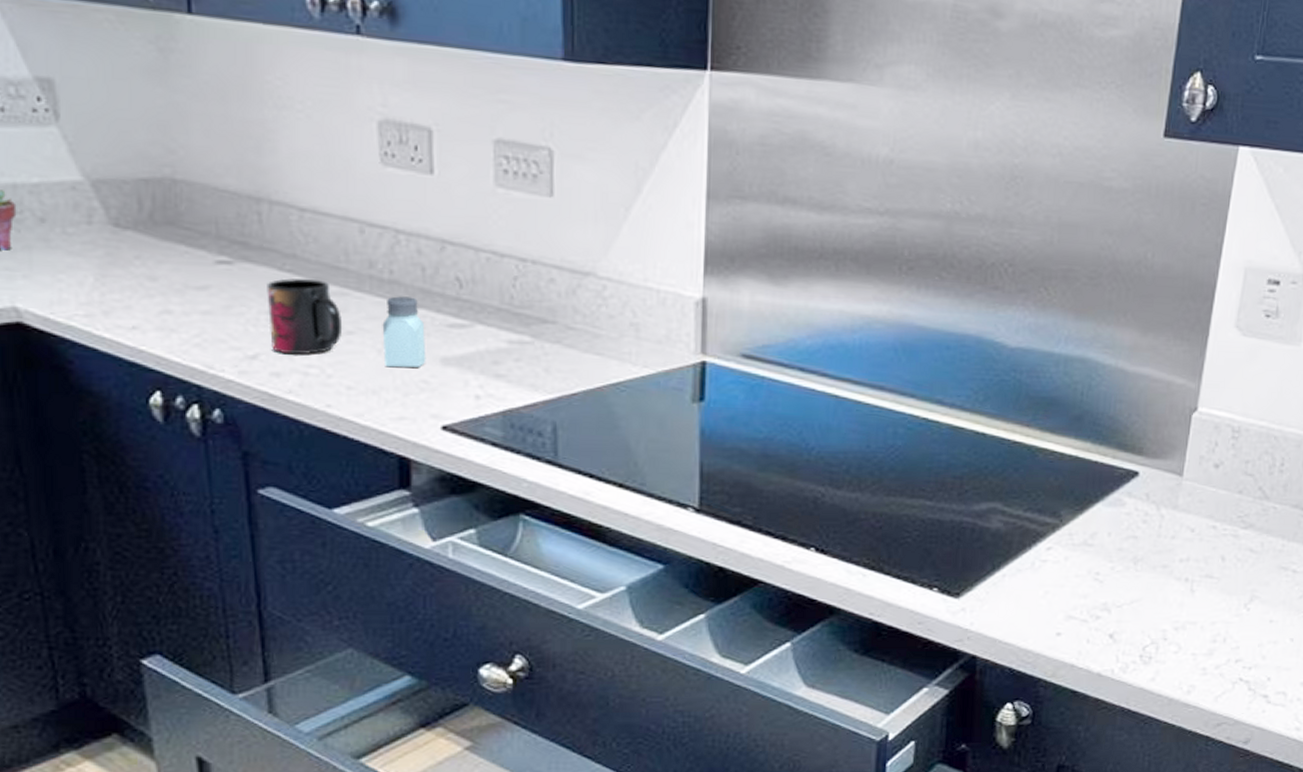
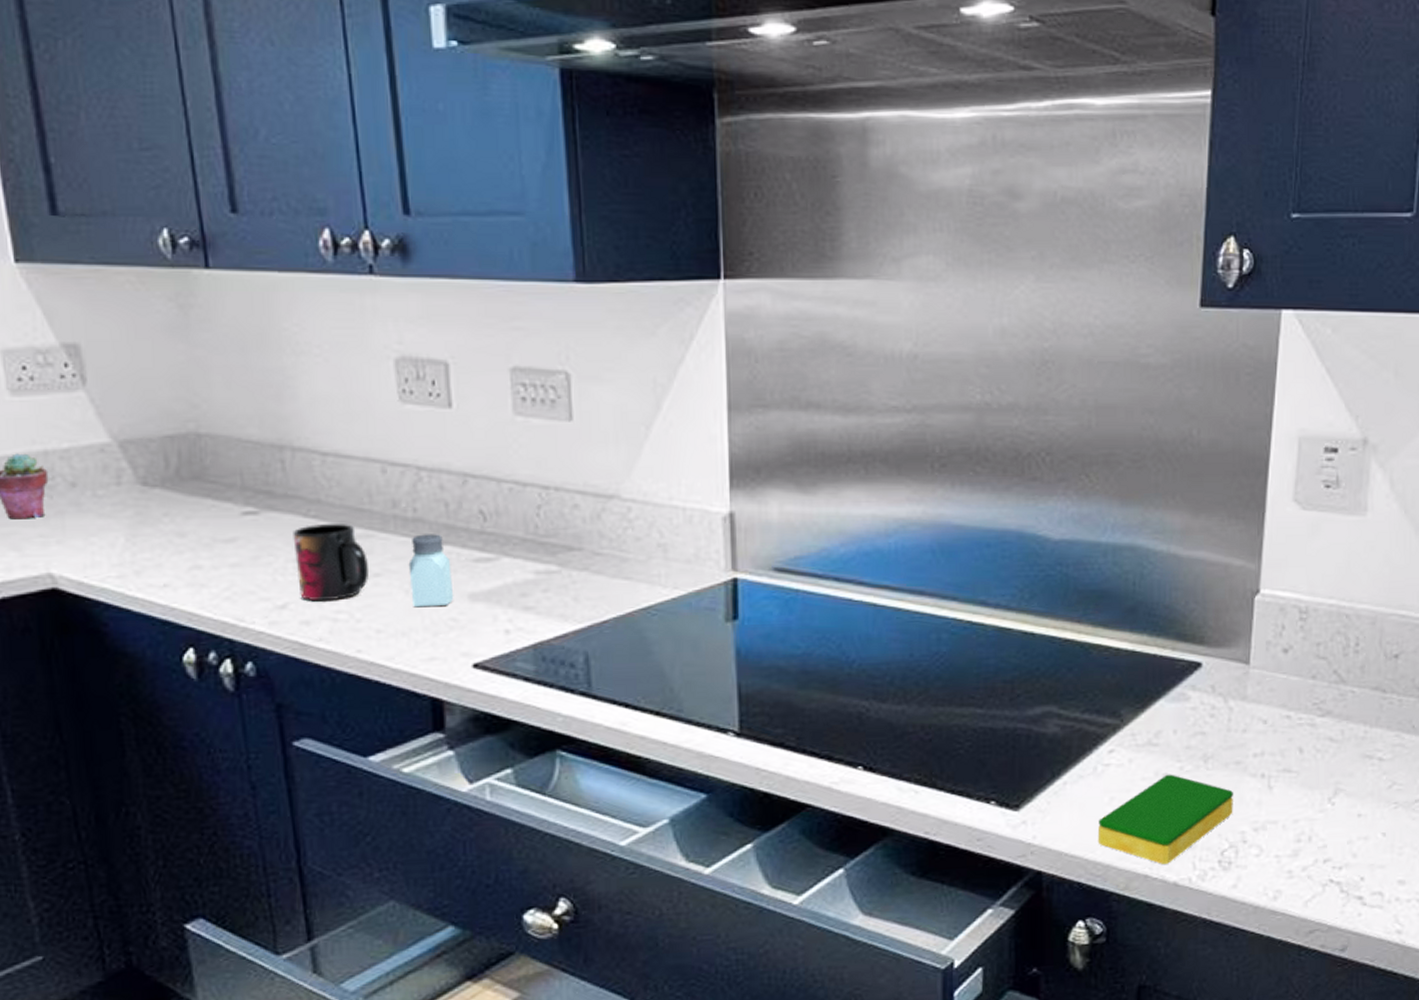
dish sponge: none [1030,573,1158,655] -> present [1097,774,1233,864]

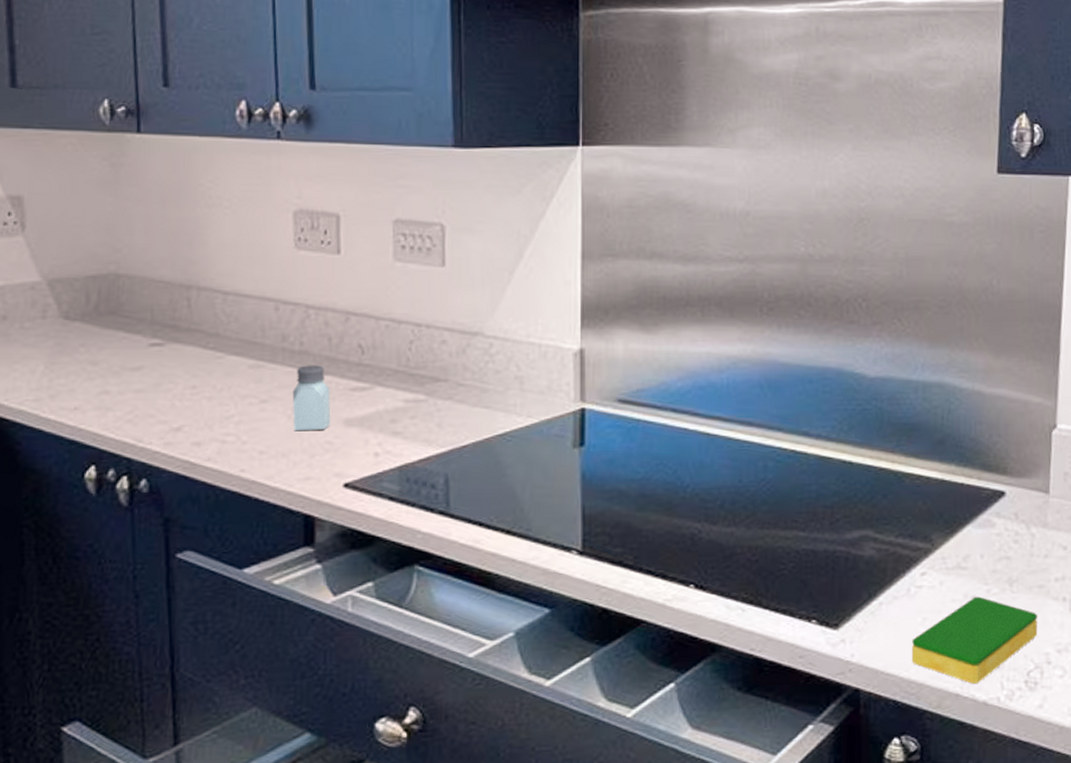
mug: present [293,524,369,602] -> none [192,355,257,425]

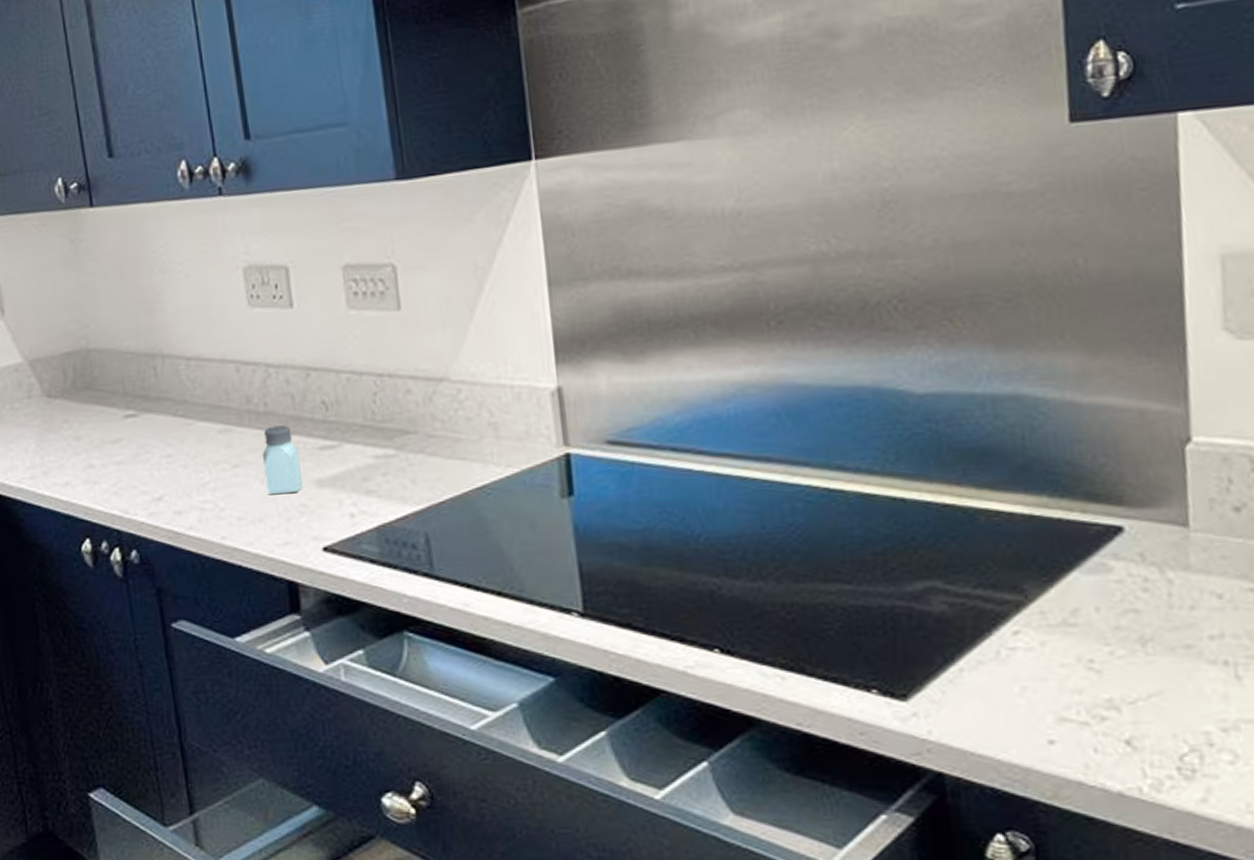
dish sponge: present [911,596,1038,684] -> none [1009,660,1190,769]

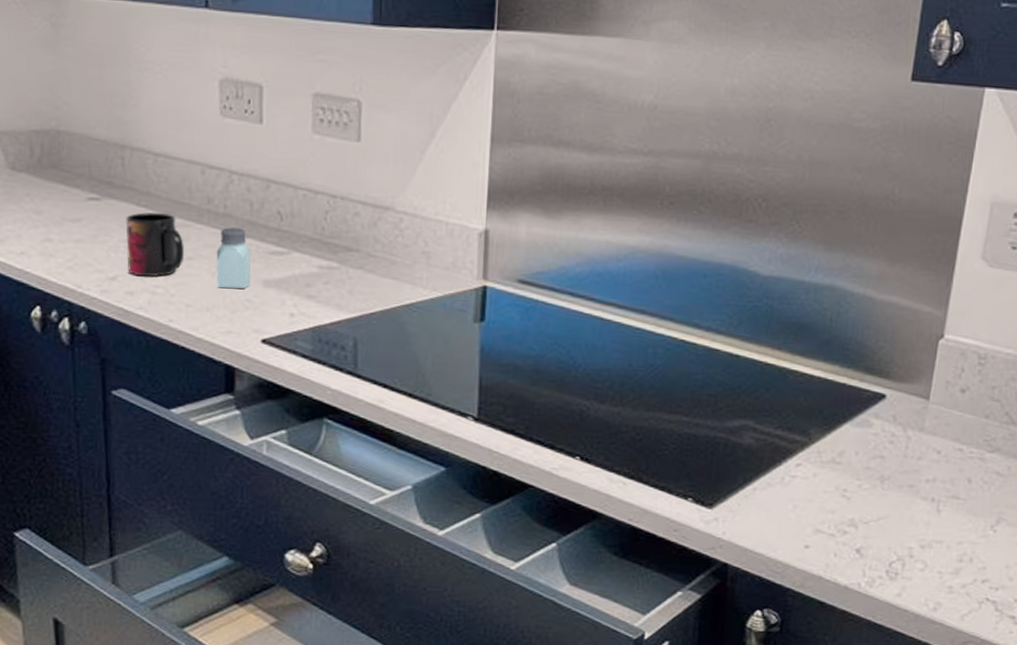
mug: none [165,420,229,493] -> present [126,212,184,277]

